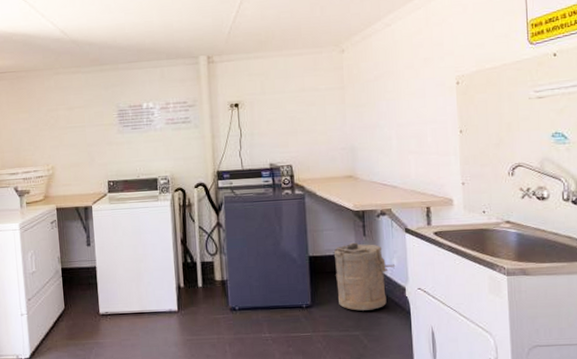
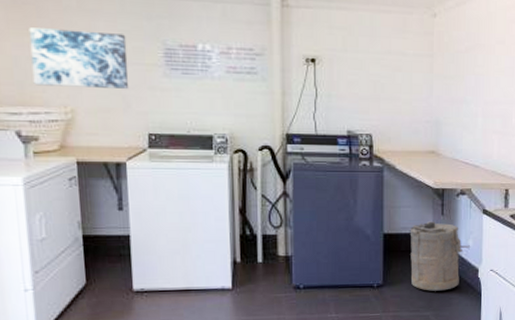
wall art: none [22,103,93,151] -> present [28,27,129,89]

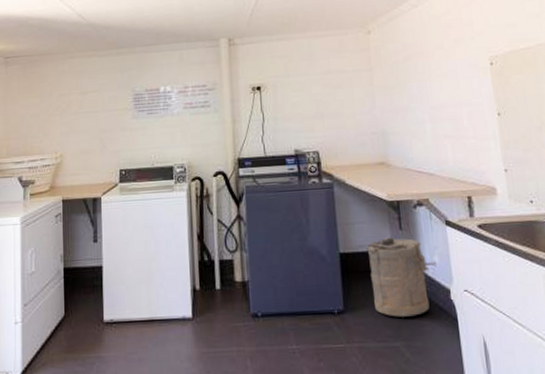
wall art: present [28,27,129,89] -> none [33,87,106,137]

